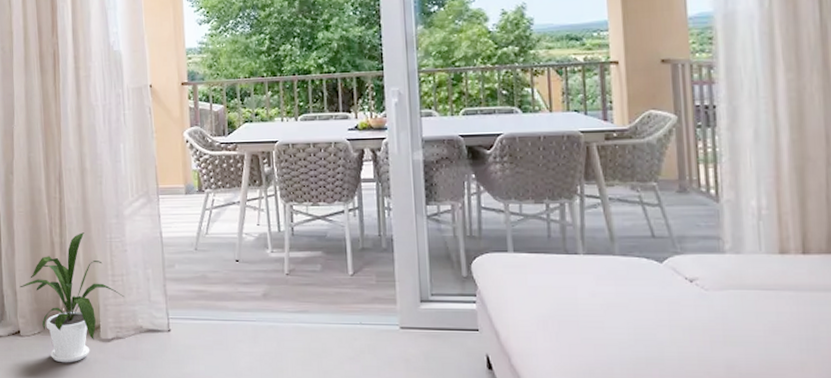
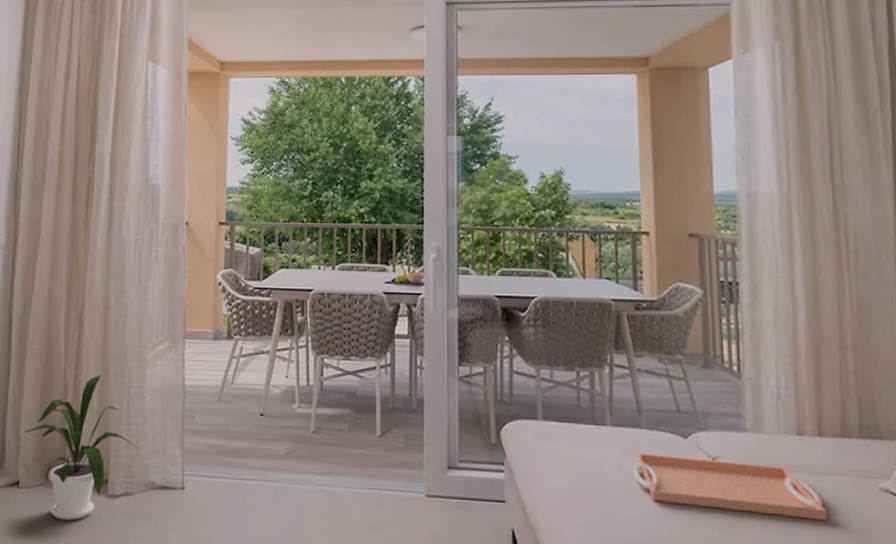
serving tray: none [607,279,812,335] -> present [633,453,828,521]

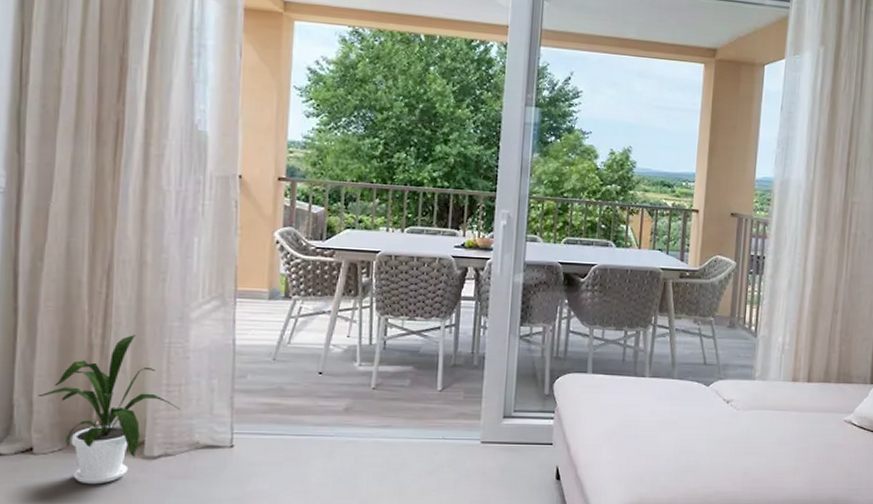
serving tray: present [633,453,828,521] -> none [663,399,806,446]

